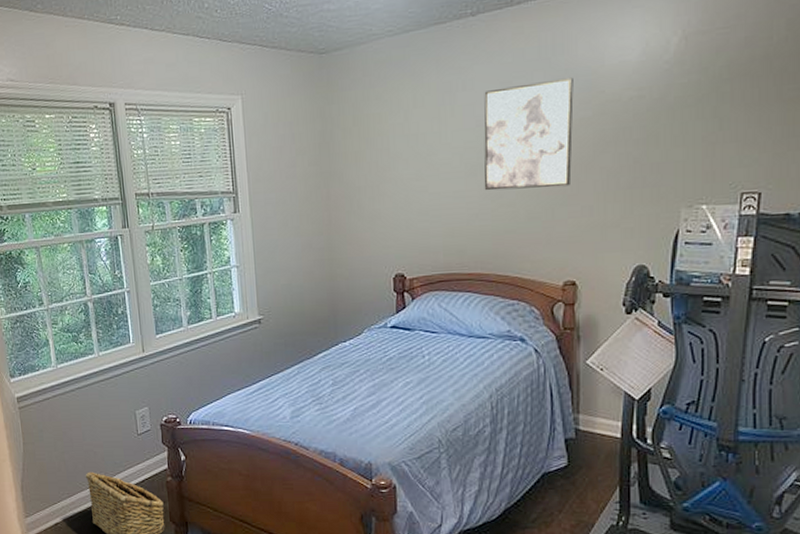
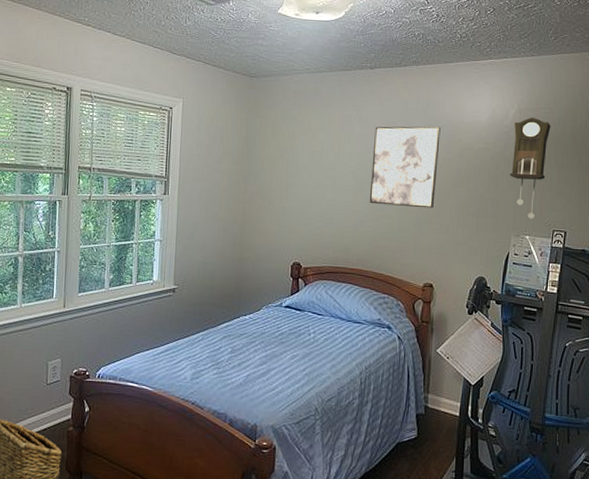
pendulum clock: none [675,43,734,182] -> present [510,118,551,219]

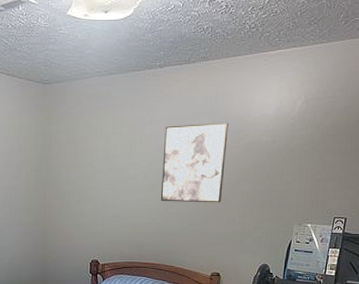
pendulum clock: present [510,118,551,219] -> none [295,108,337,208]

